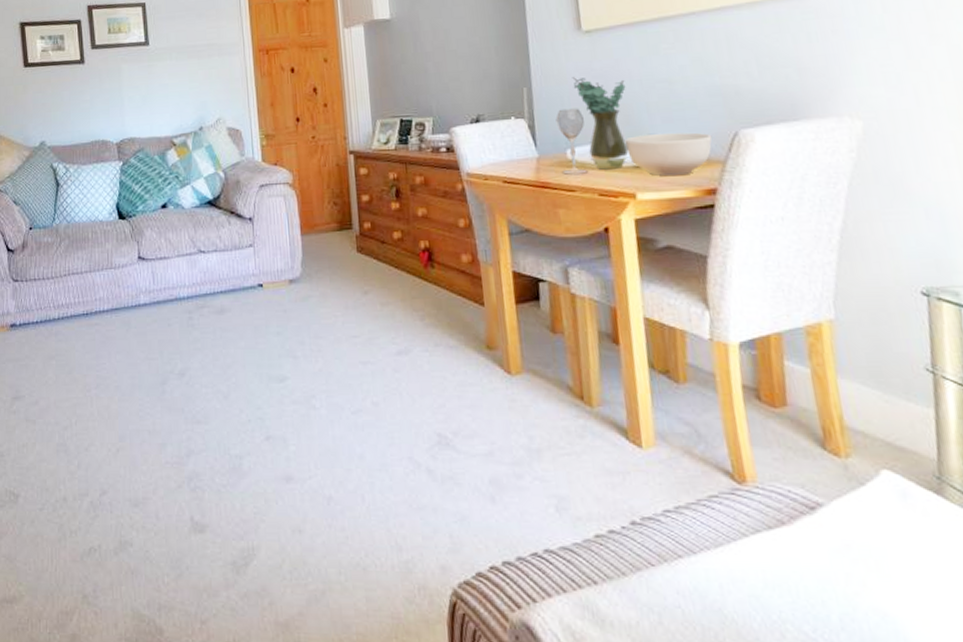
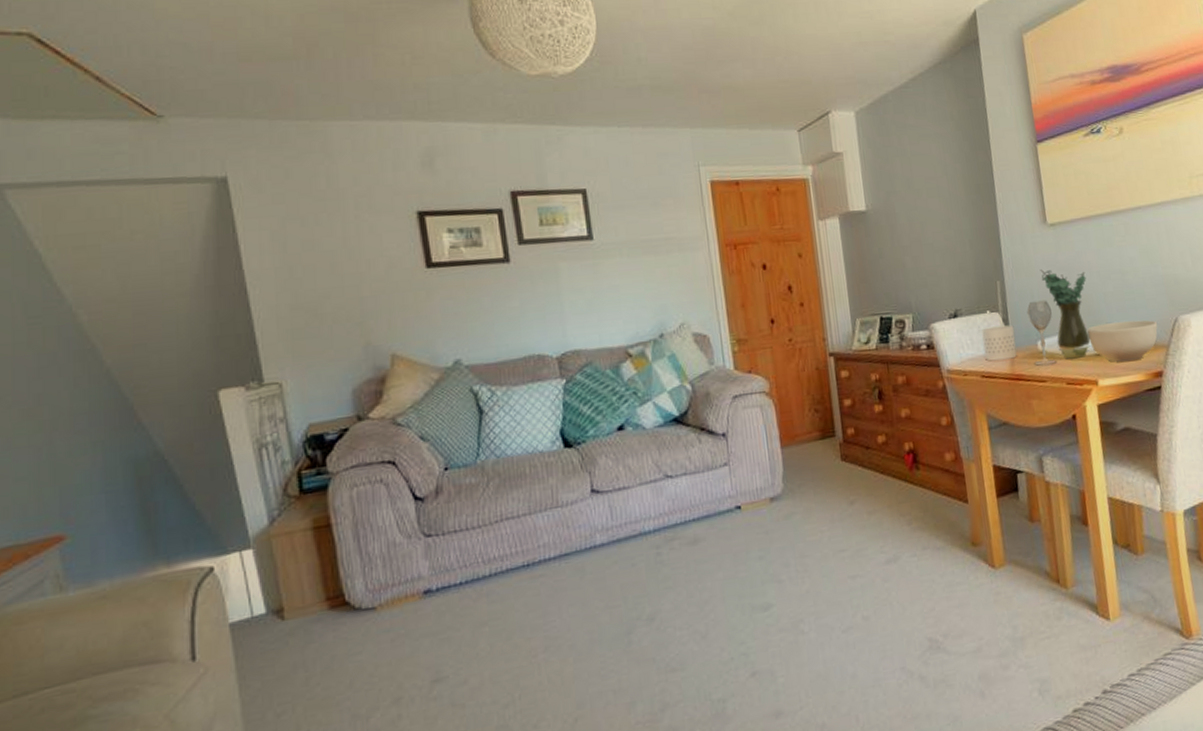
mug: none [505,132,543,168] -> present [981,325,1017,362]

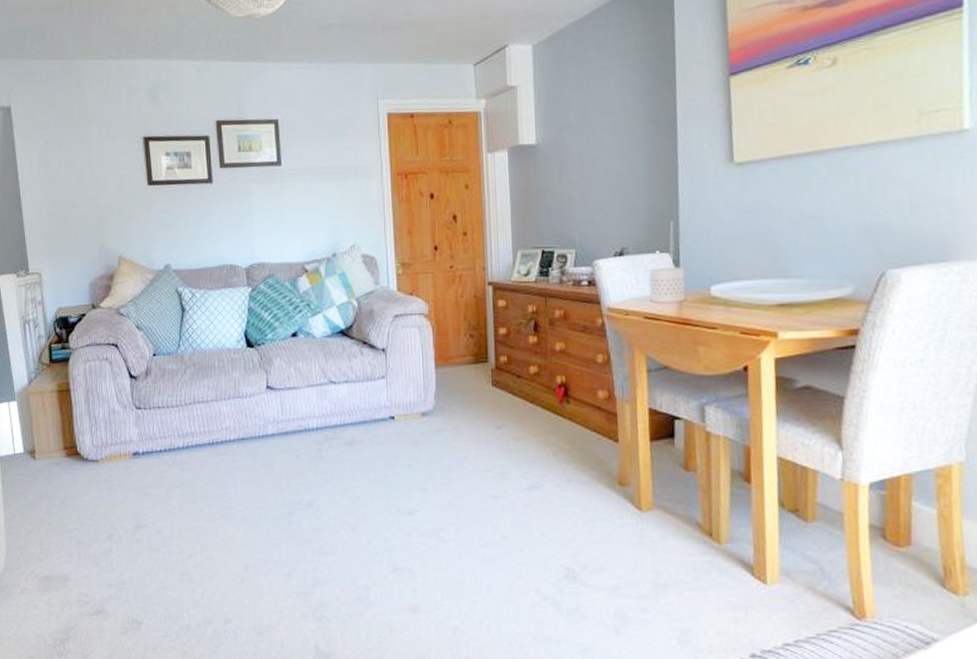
wineglass: present [1027,300,1056,366] -> none [701,243,730,313]
vase: present [1040,270,1091,359] -> none [720,211,775,307]
bowl: present [1086,320,1158,362] -> none [769,271,859,316]

